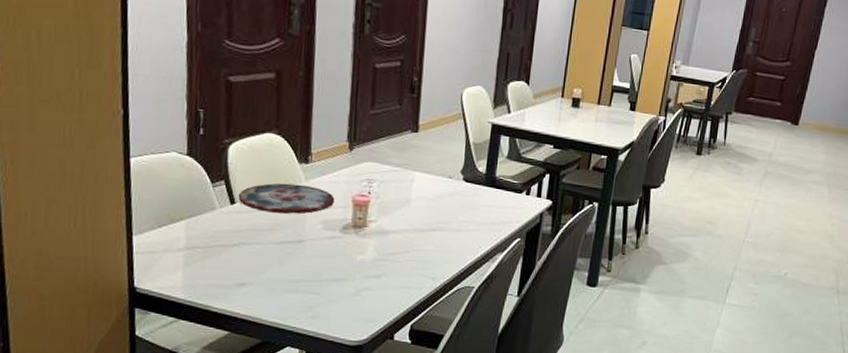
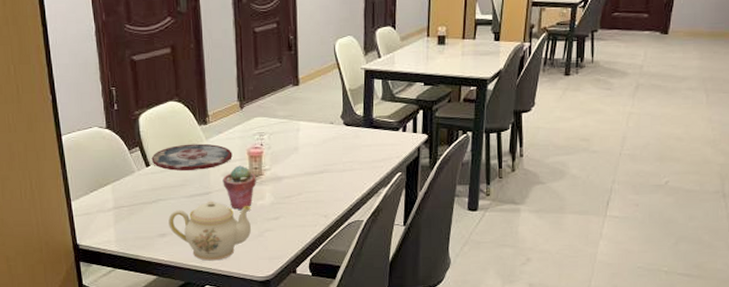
teapot: none [250,250,350,319] -> present [168,201,251,261]
potted succulent: none [320,213,359,263] -> present [223,165,256,210]

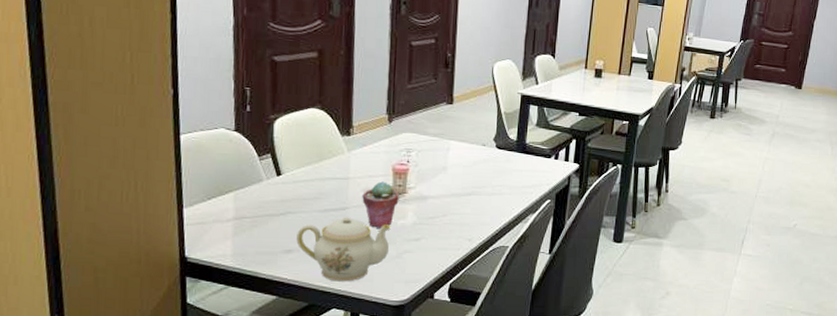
plate: present [151,143,233,171] -> none [284,154,376,184]

